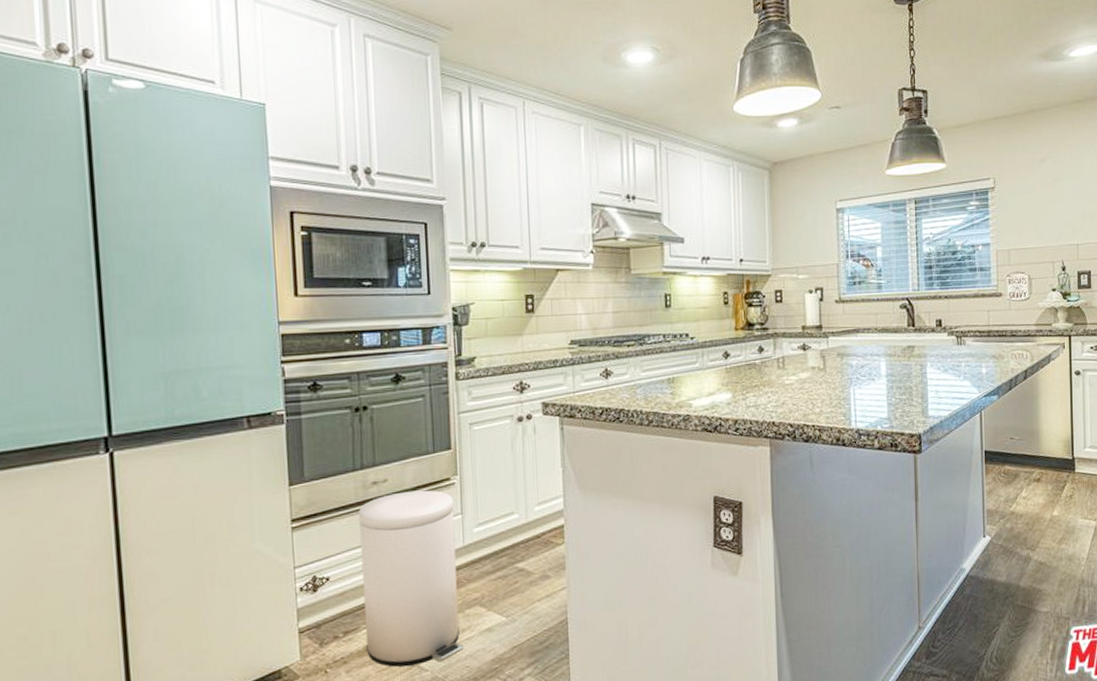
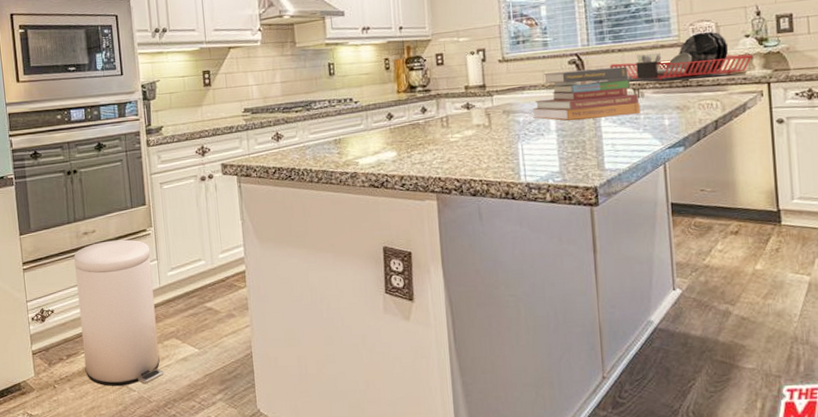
books: none [865,313,962,366] -> present [532,66,641,121]
dish rack: none [936,283,1059,331] -> present [609,31,754,83]

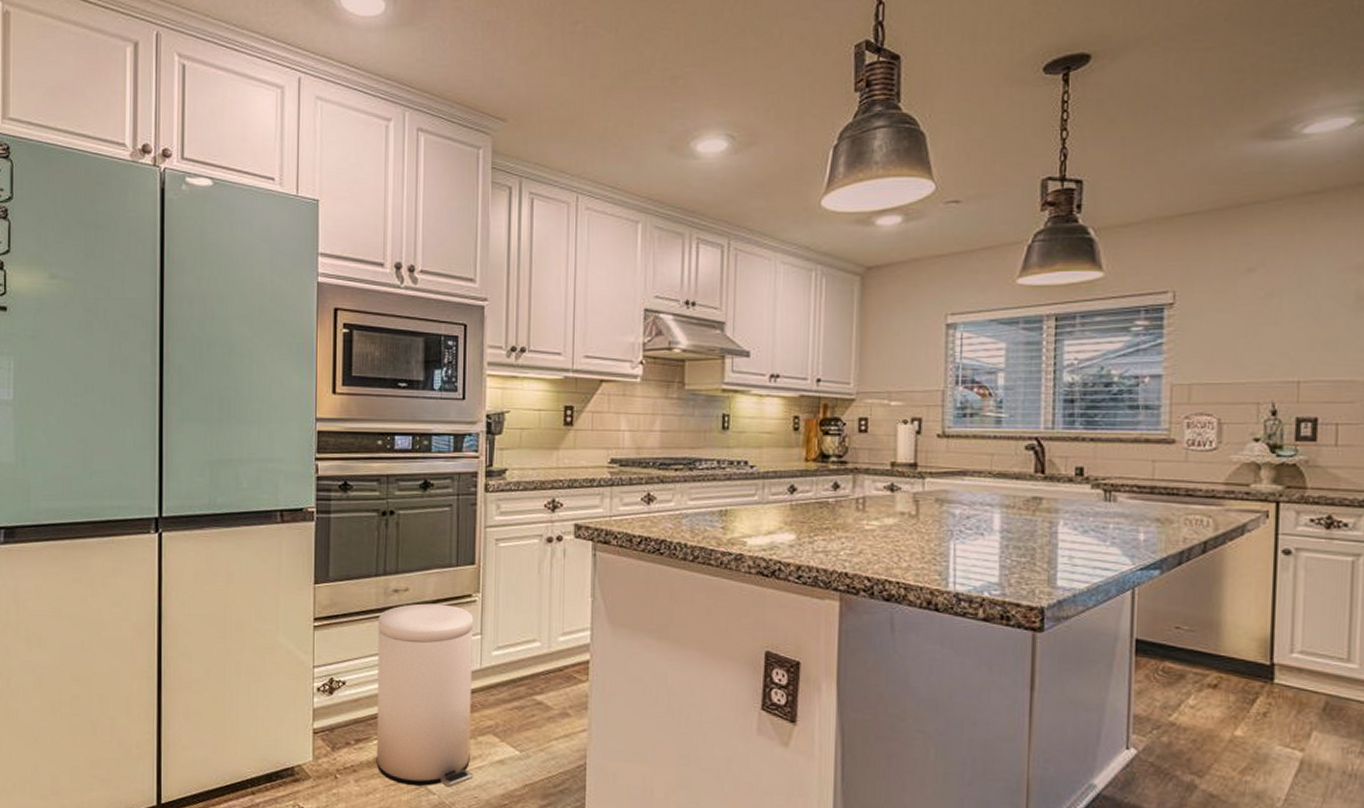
books: present [532,66,641,121] -> none [973,458,1110,523]
dish rack: present [609,31,754,83] -> none [1077,428,1262,489]

